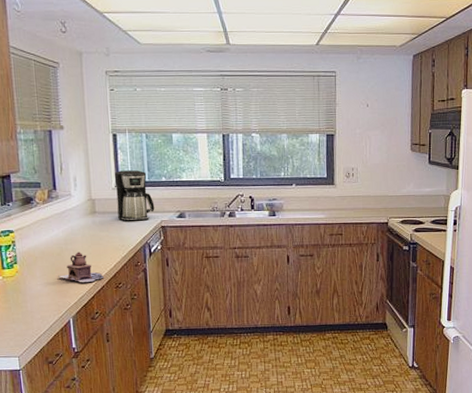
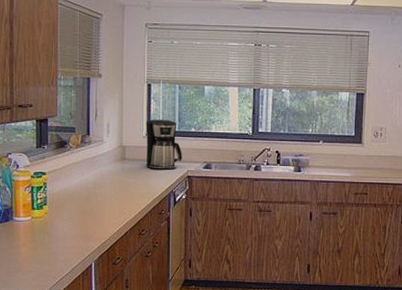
teapot: present [57,252,104,282] -> none [83,197,128,227]

